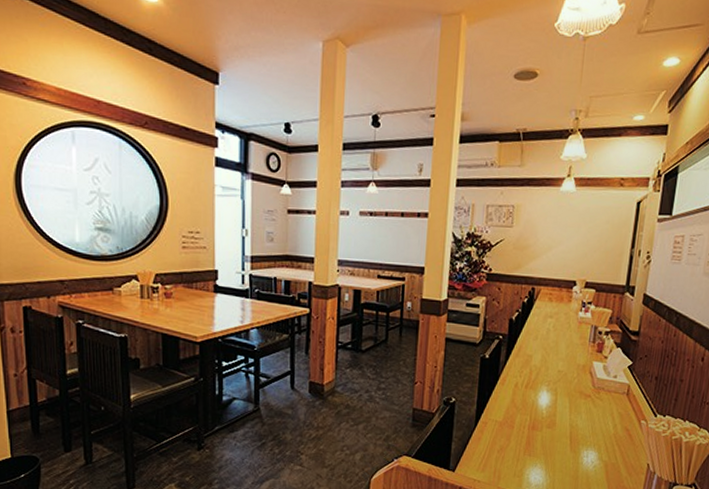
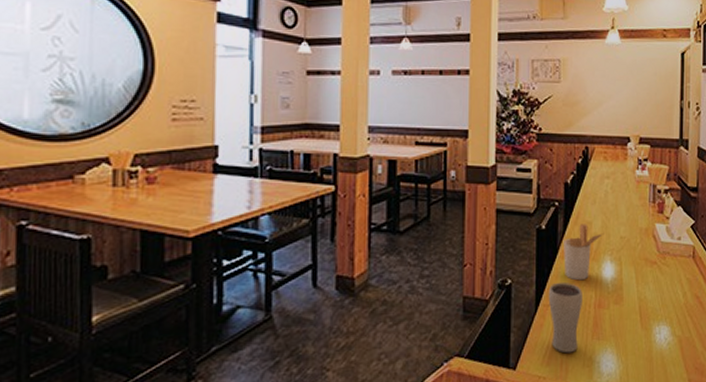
drinking glass: none [487,404,519,464] -> present [548,282,582,354]
utensil holder: none [503,356,543,405] -> present [564,224,604,281]

